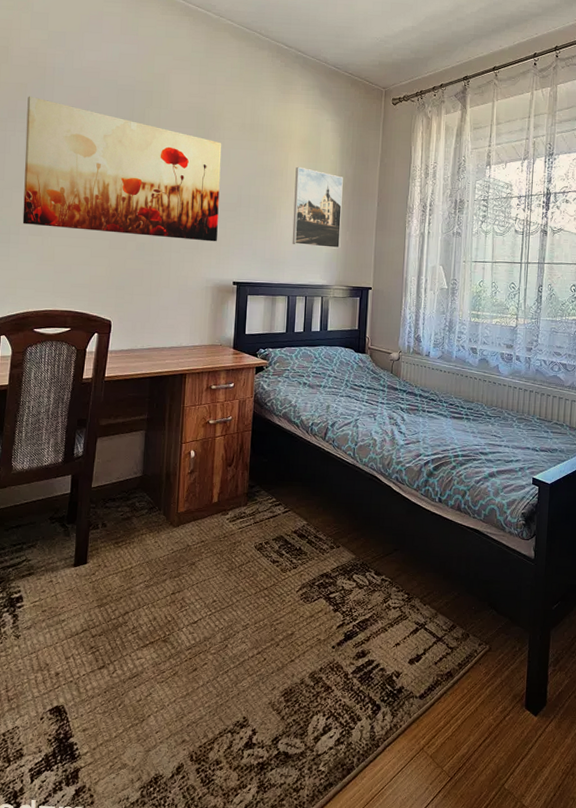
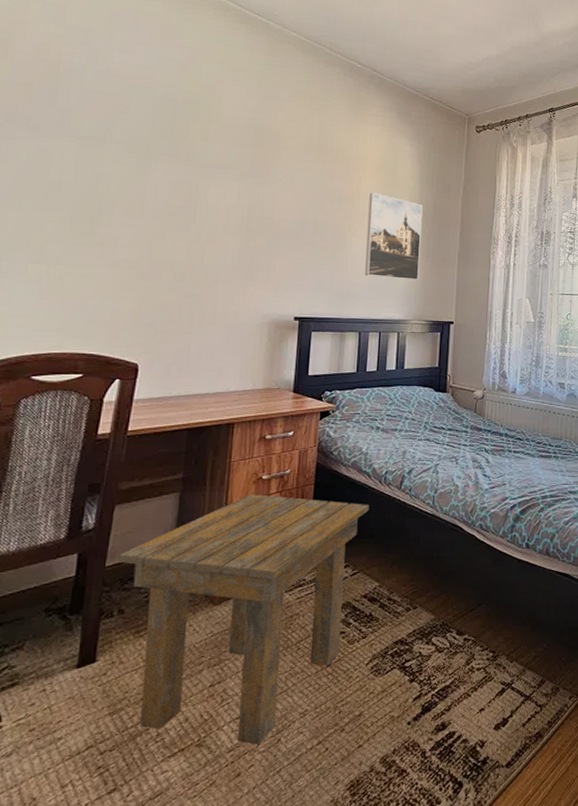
wall art: present [22,96,222,242] -> none [20,98,284,273]
side table: none [101,436,298,647] -> present [118,494,369,745]

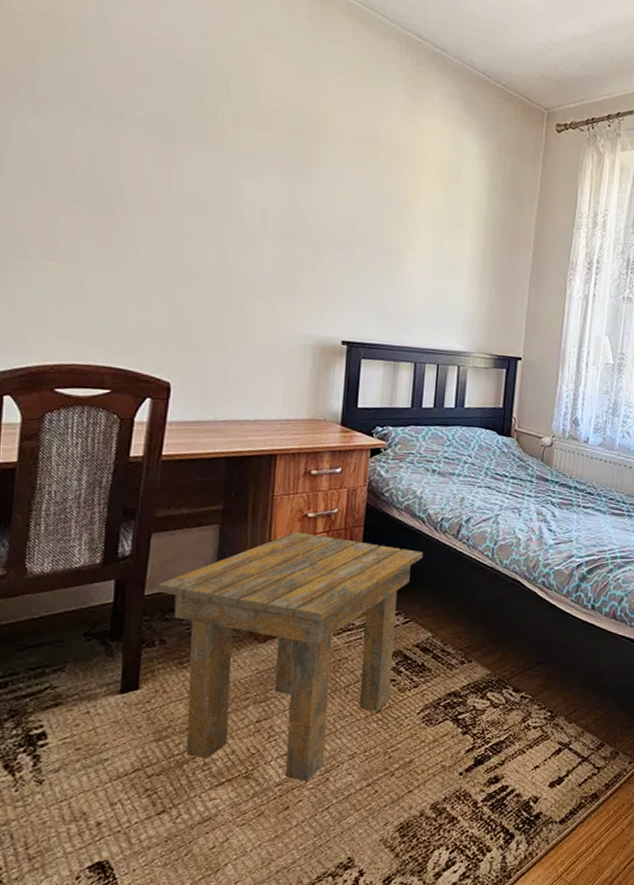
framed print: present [364,192,423,281] -> none [421,199,490,308]

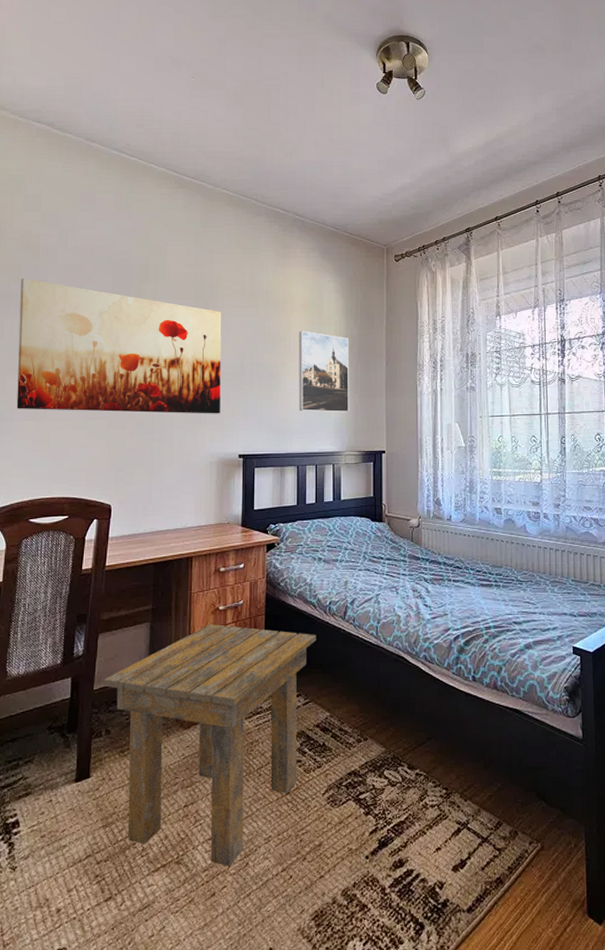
wall art: none [33,61,329,288] -> present [16,278,222,414]
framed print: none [421,199,490,308] -> present [298,330,350,413]

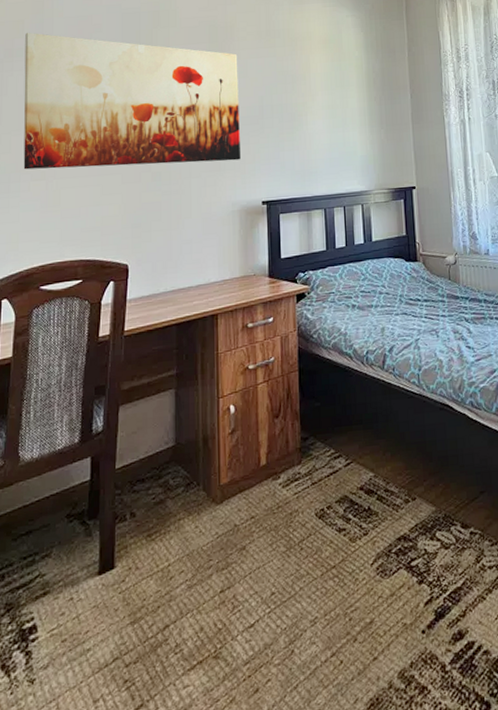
side table: present [103,624,316,866] -> none [126,385,355,657]
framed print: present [298,330,350,413] -> none [319,68,376,152]

